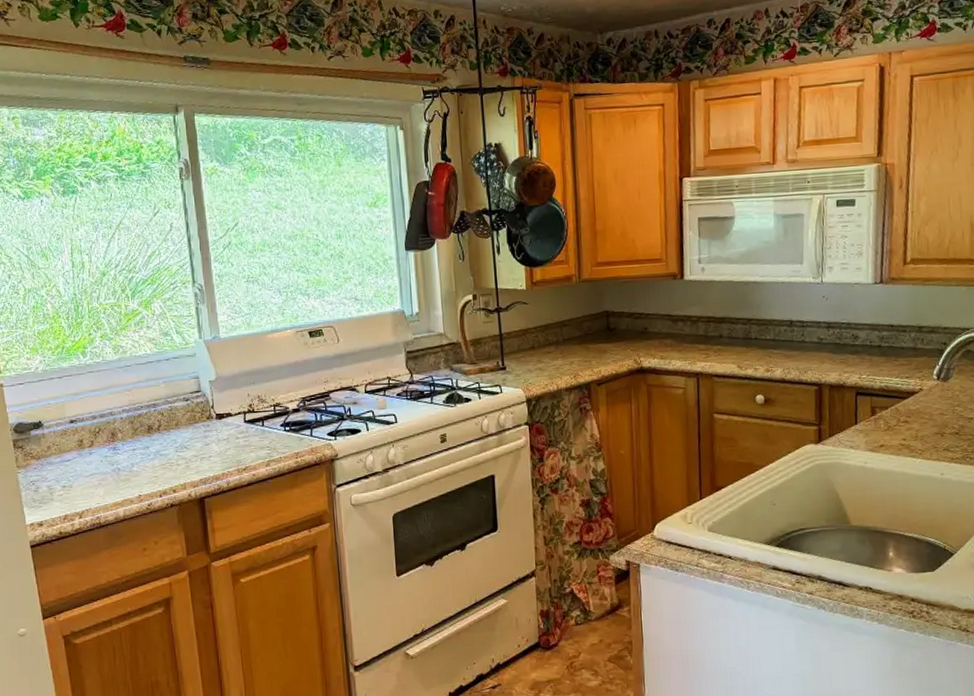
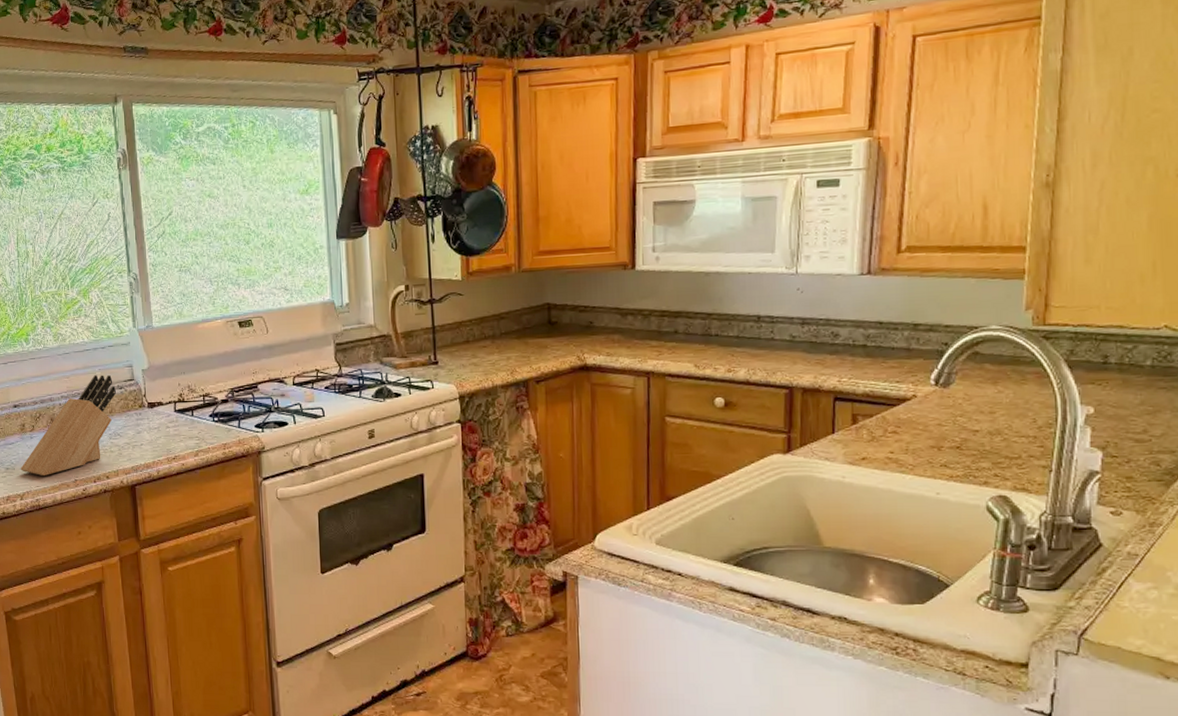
knife block: none [78,386,182,493] -> present [20,374,116,477]

